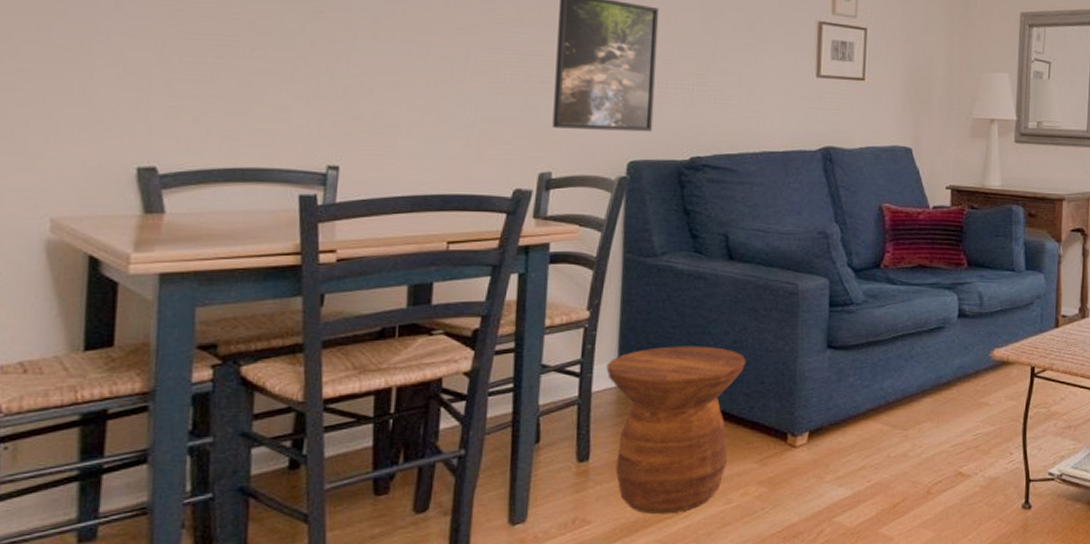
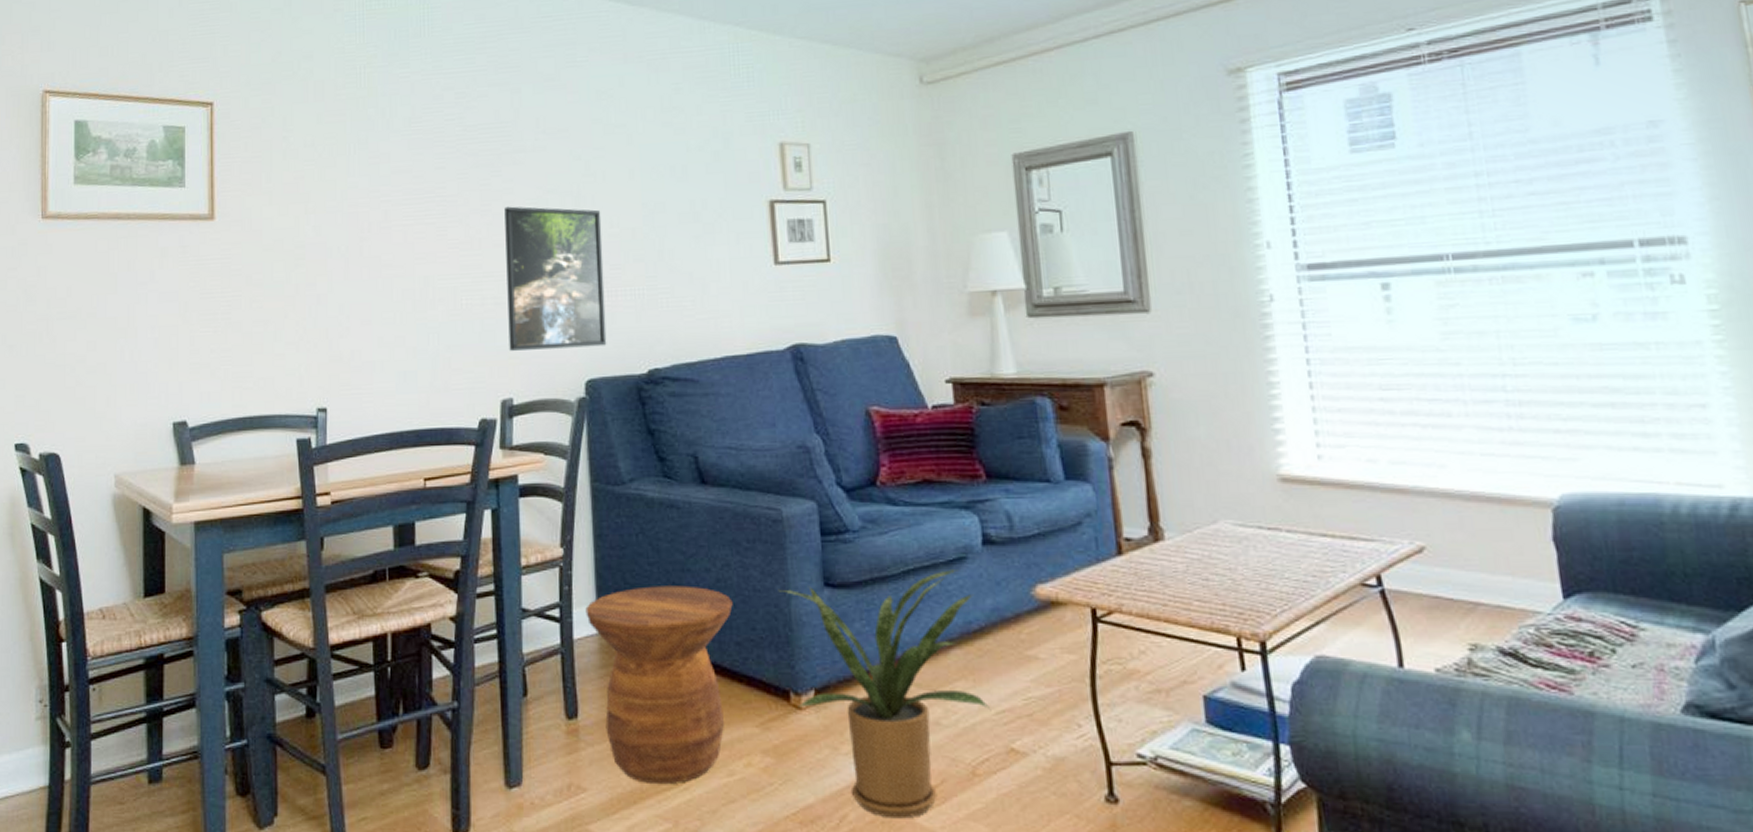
house plant: none [787,336,948,530] -> present [778,570,992,819]

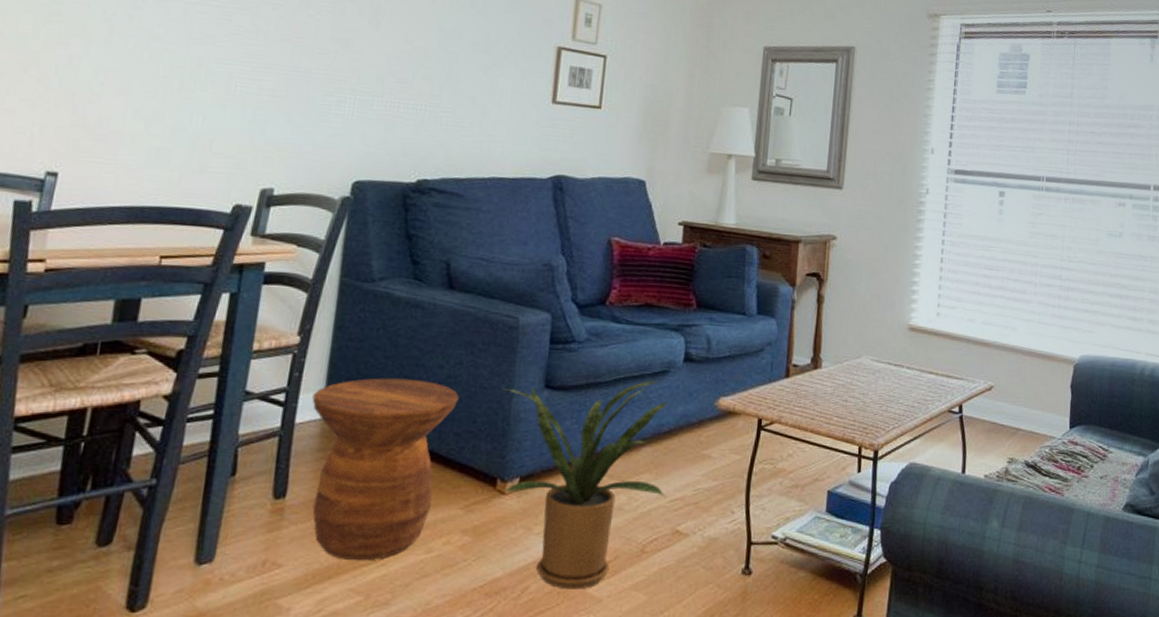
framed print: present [504,206,607,351] -> none [279,4,398,152]

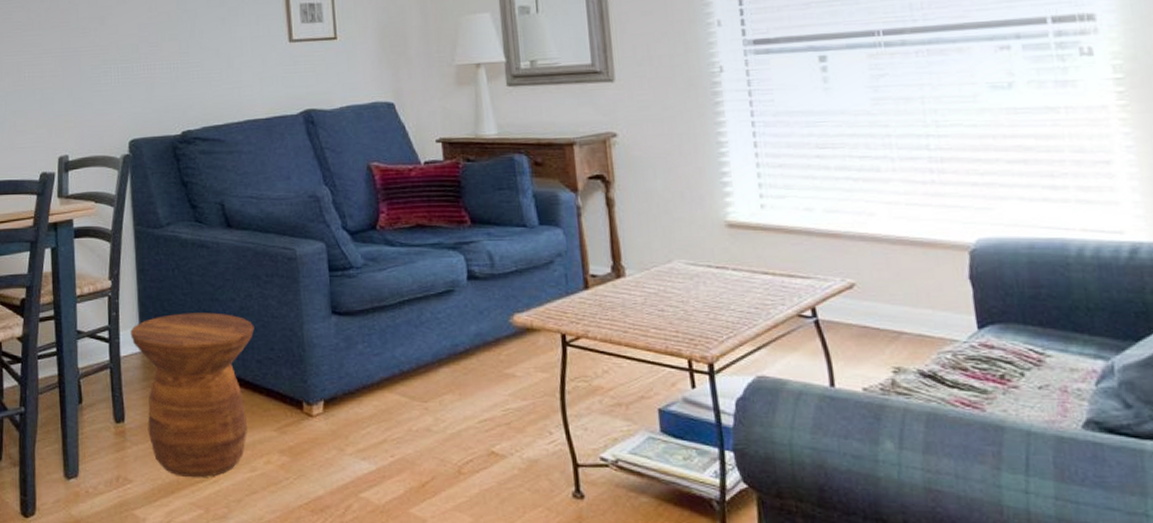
house plant: present [502,380,669,589] -> none [292,301,475,509]

